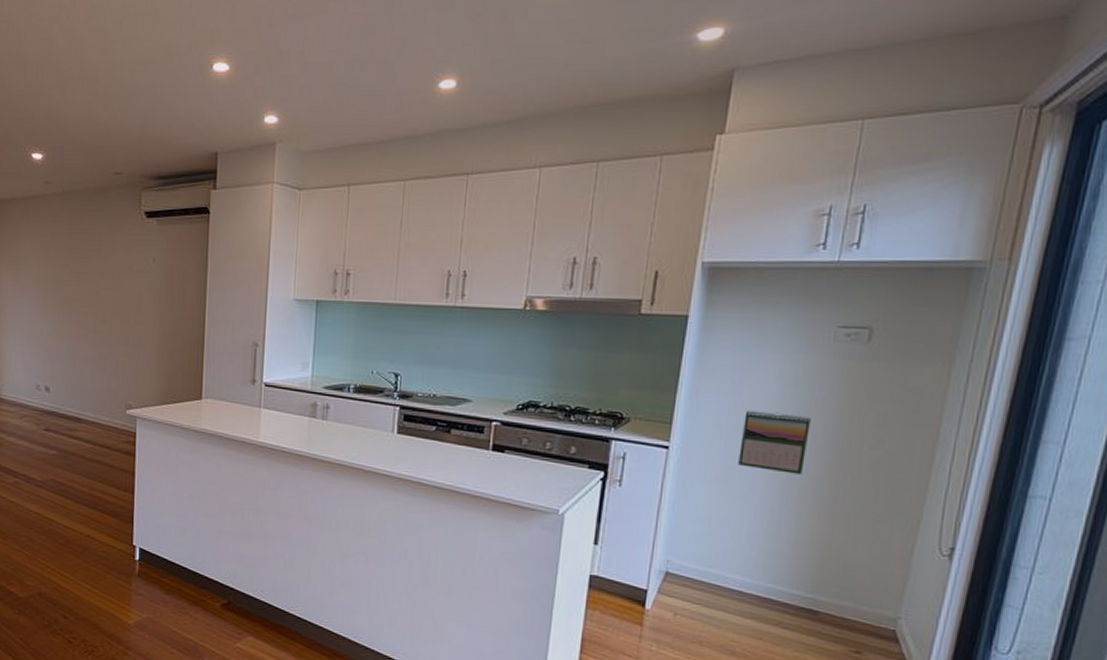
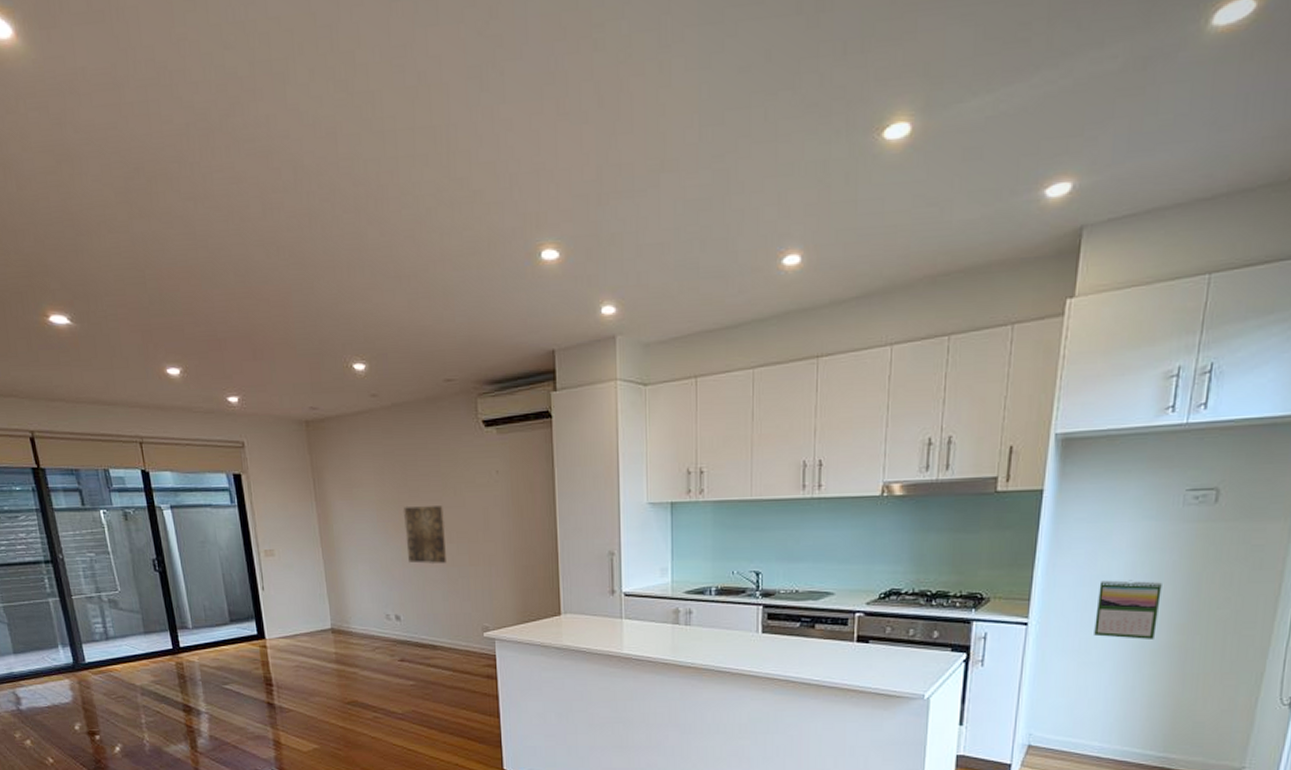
wall art: none [62,285,101,342] -> present [402,505,446,565]

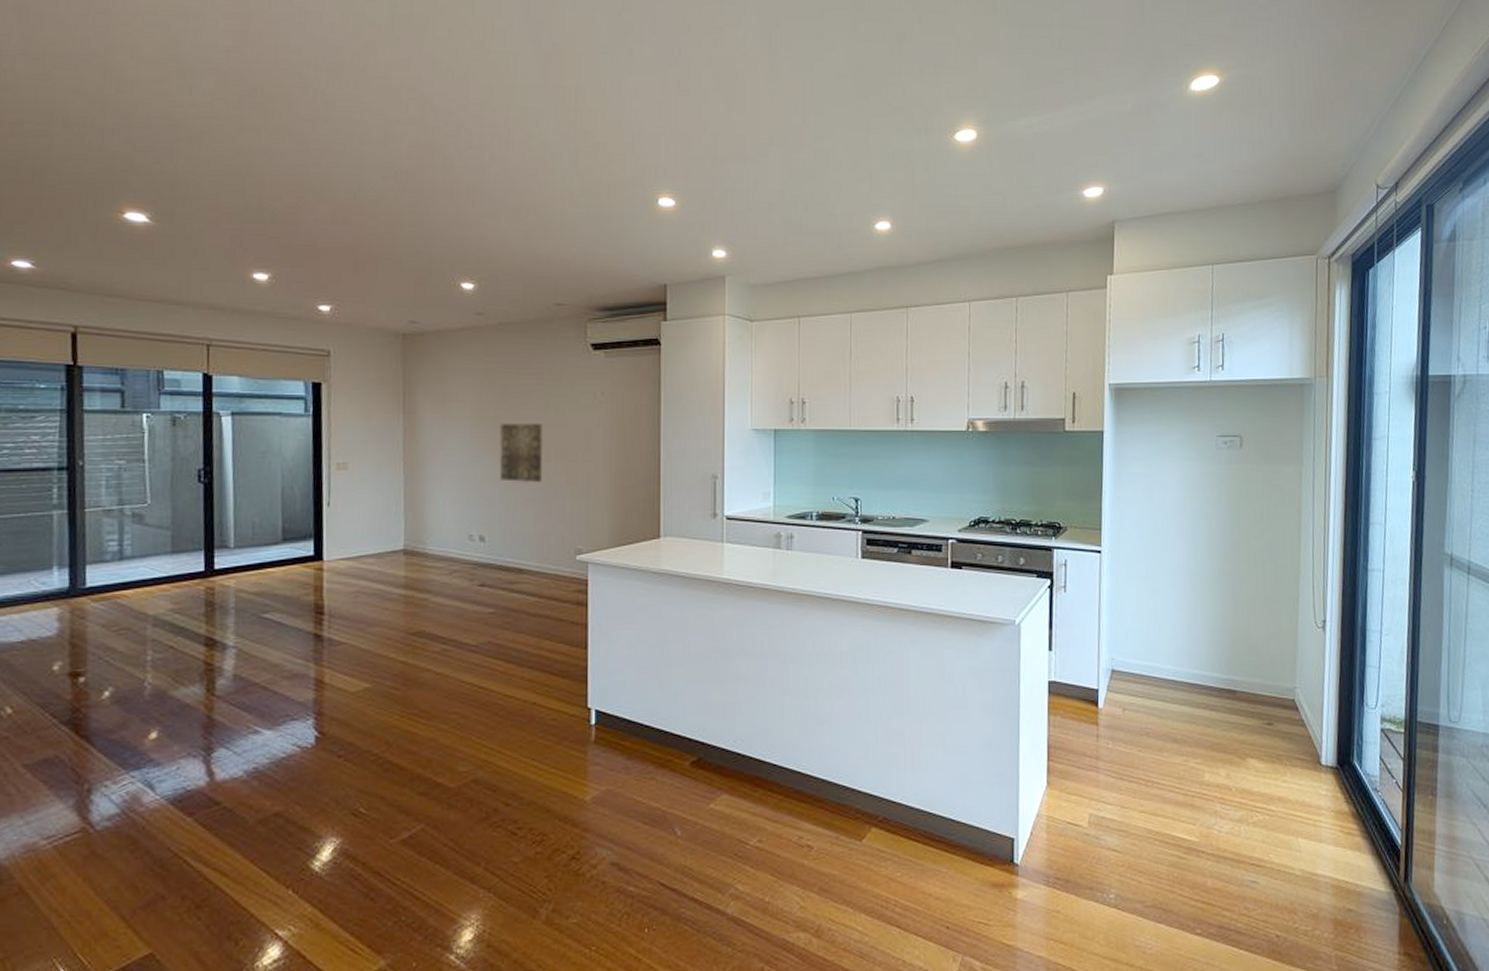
calendar: present [1094,580,1162,639] -> none [1157,513,1209,567]

